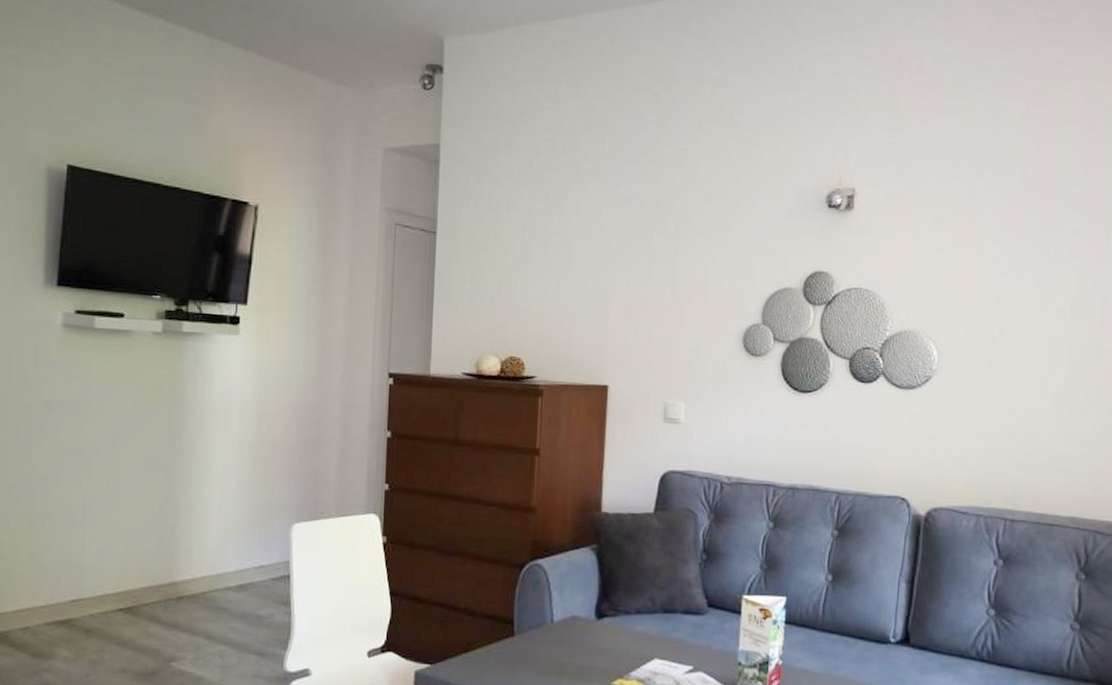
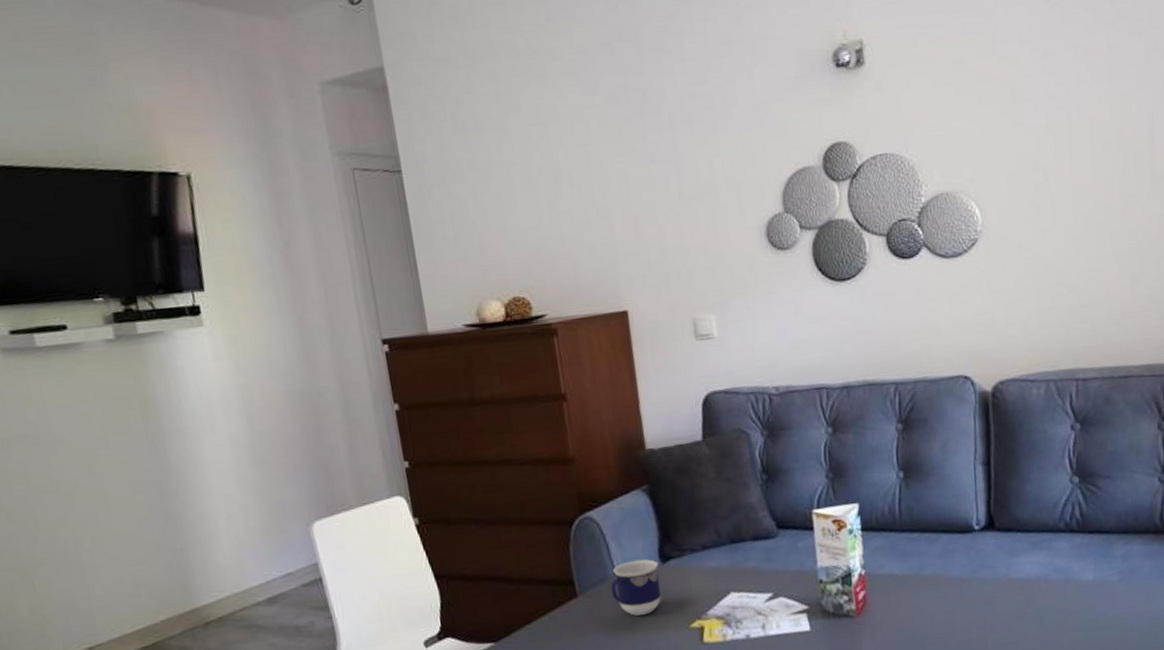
cup: none [546,611,593,664] -> present [611,559,661,616]

